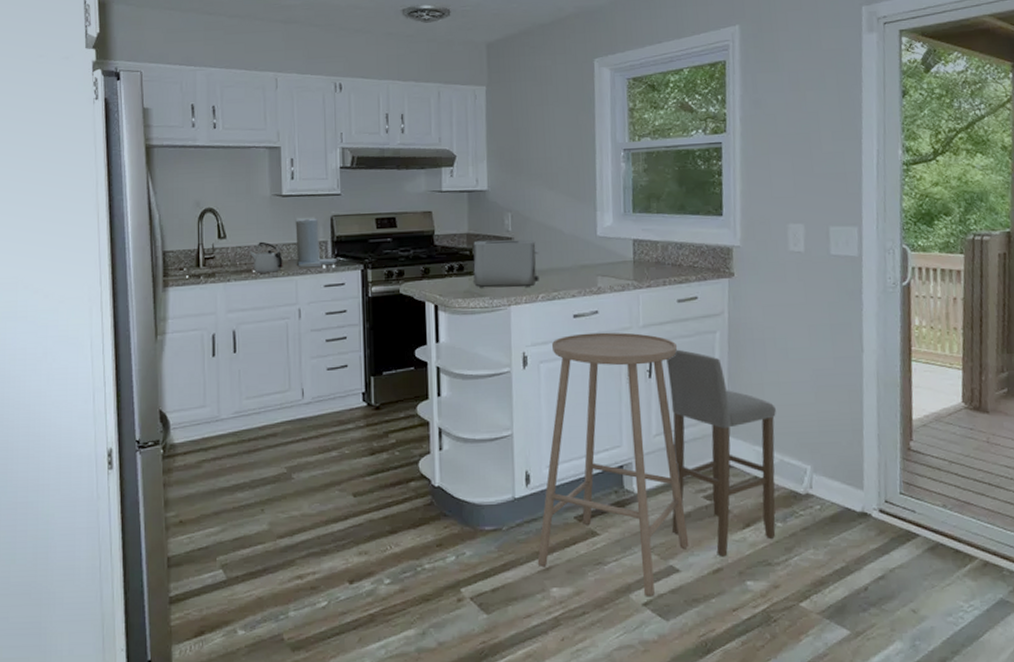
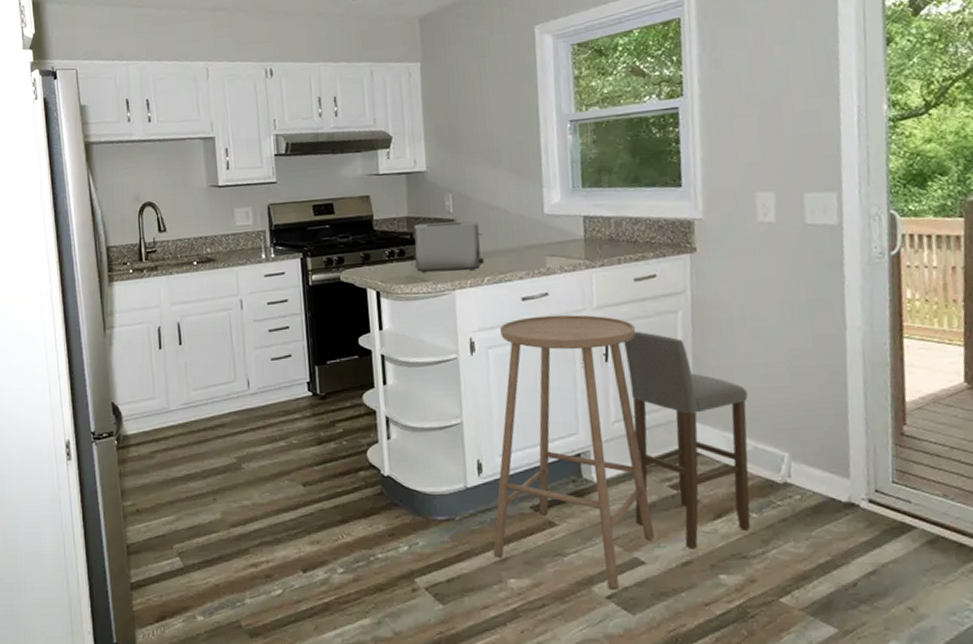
kettle: present [249,241,283,274] -> none [189,233,223,266]
paper towel: present [295,218,338,268] -> none [233,207,277,258]

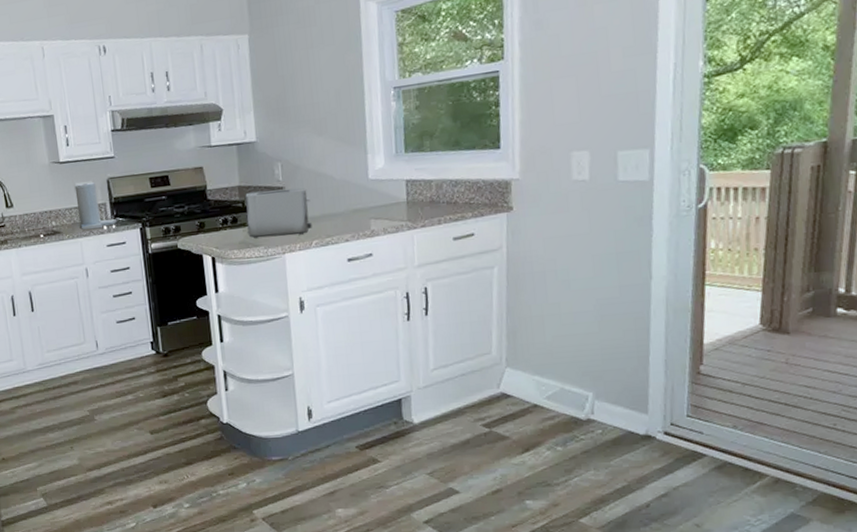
paper towel: none [233,207,277,258] -> present [74,182,118,230]
stool: present [492,314,655,590] -> none [322,273,468,516]
bar stool: present [624,331,751,549] -> none [443,286,557,479]

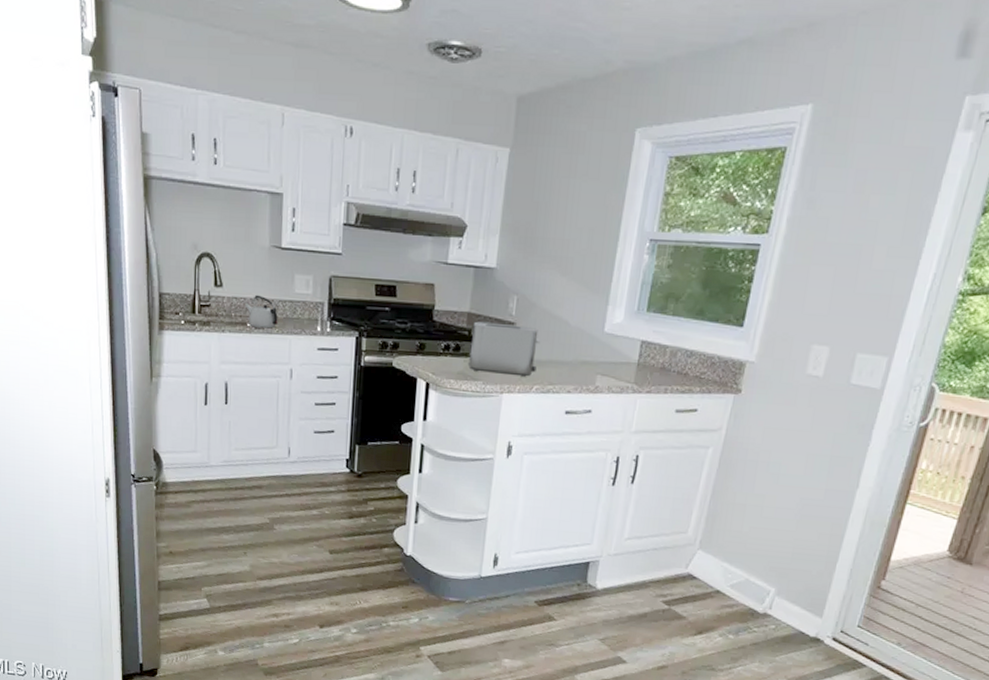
kettle: none [35,207,68,239] -> present [244,294,278,329]
paper towel: present [74,182,118,230] -> none [291,275,333,329]

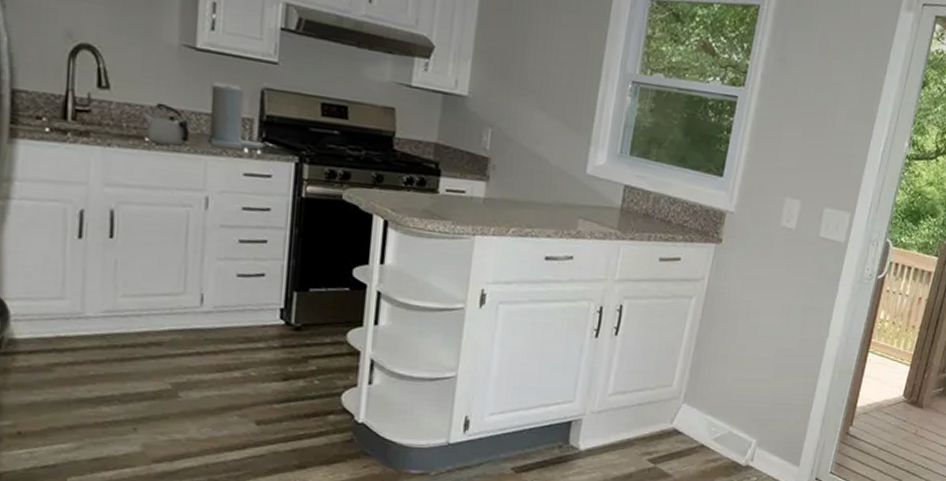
paper towel: none [291,275,333,329] -> present [208,83,266,150]
toaster: present [467,321,540,377] -> none [434,153,518,218]

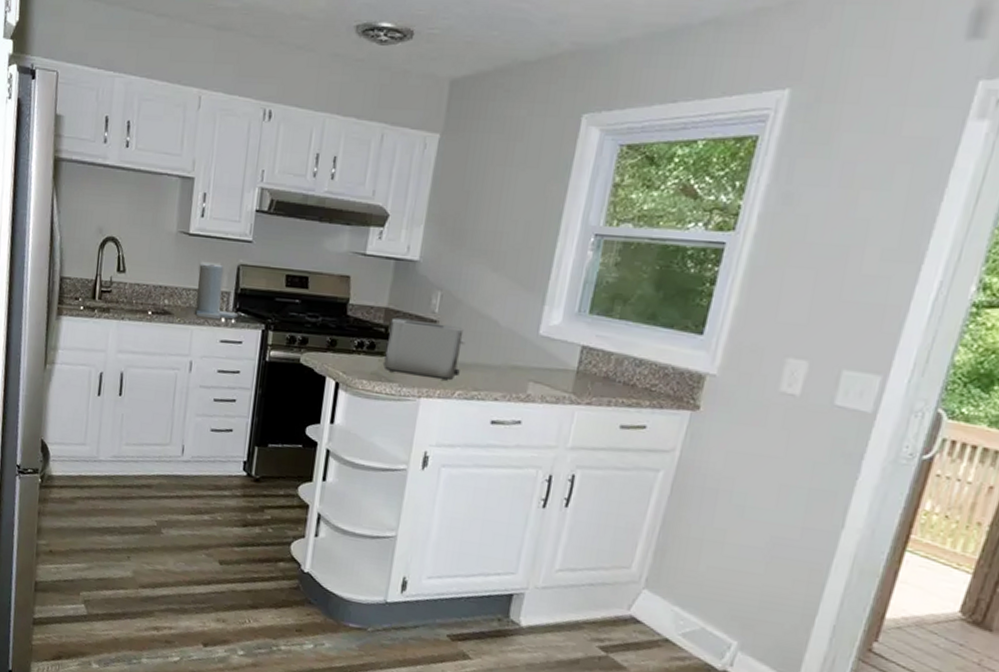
kettle: present [141,102,190,146] -> none [147,281,181,318]
toaster: none [434,153,518,218] -> present [382,317,466,381]

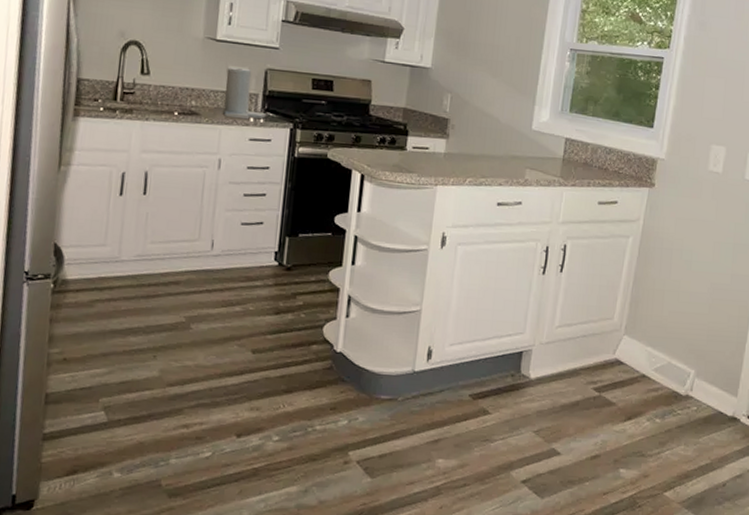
toaster: present [382,317,466,381] -> none [403,116,473,170]

